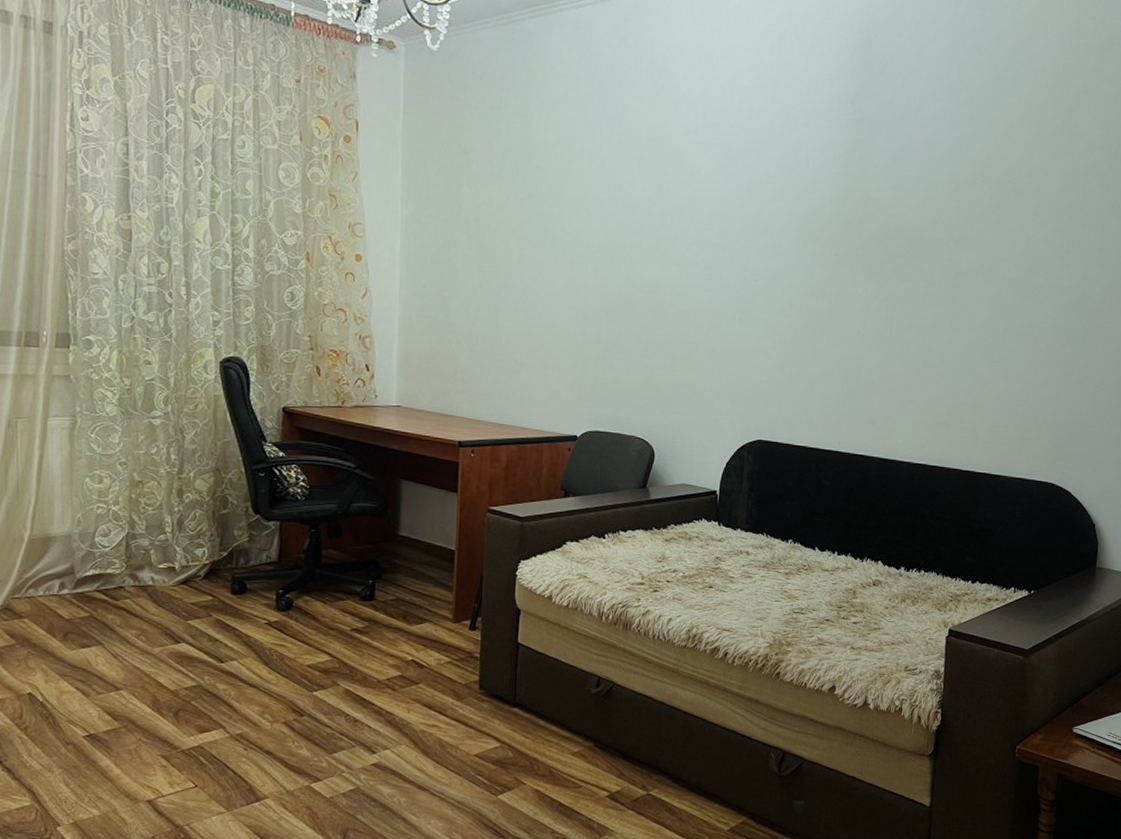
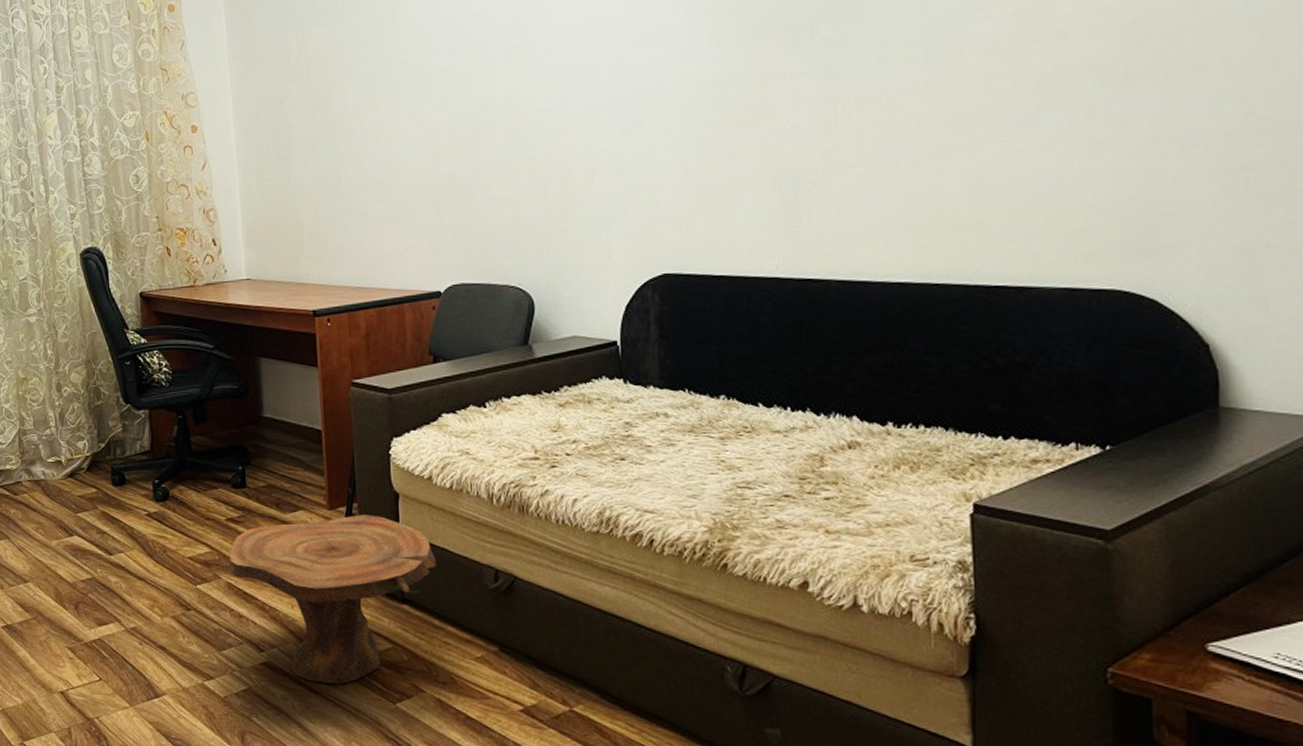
side table: none [350,628,548,781] -> present [229,515,437,684]

